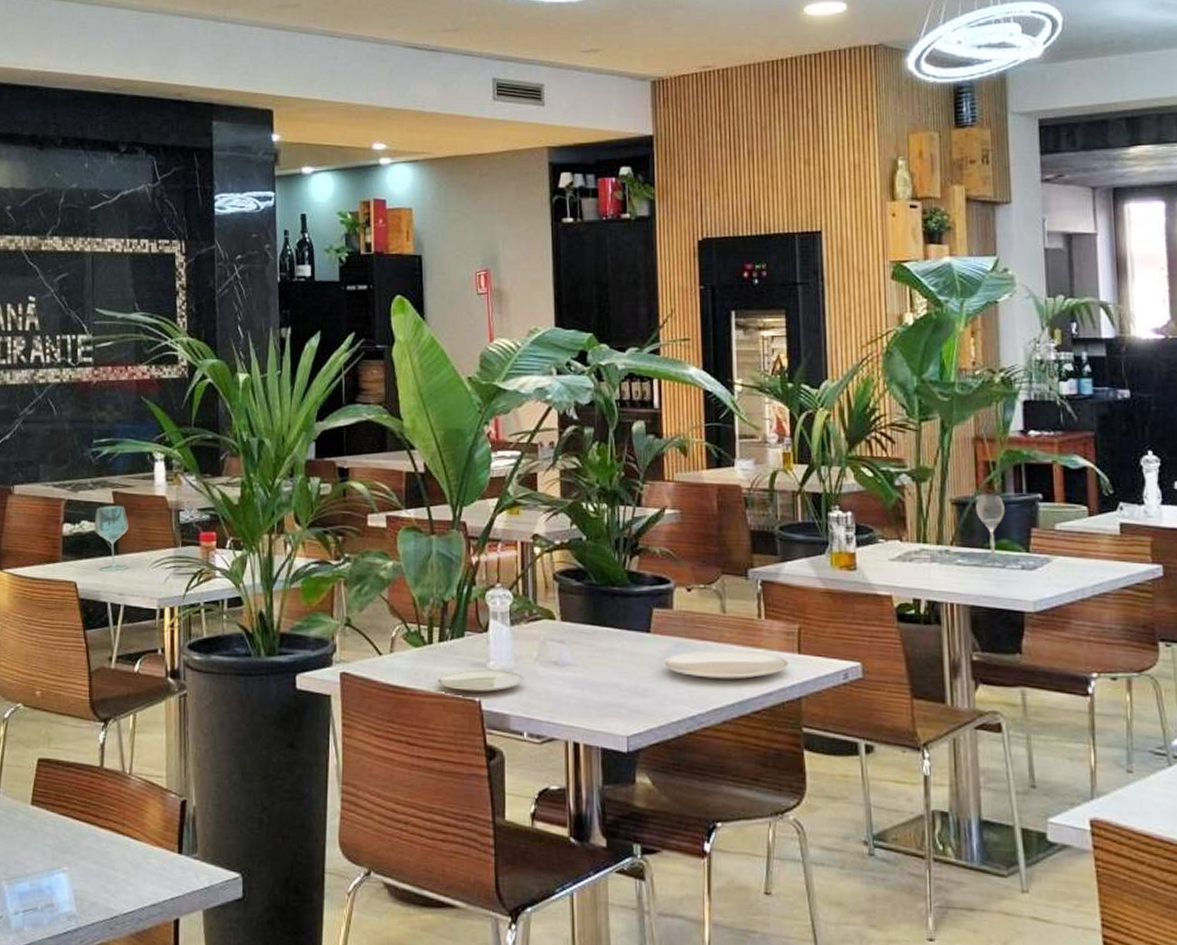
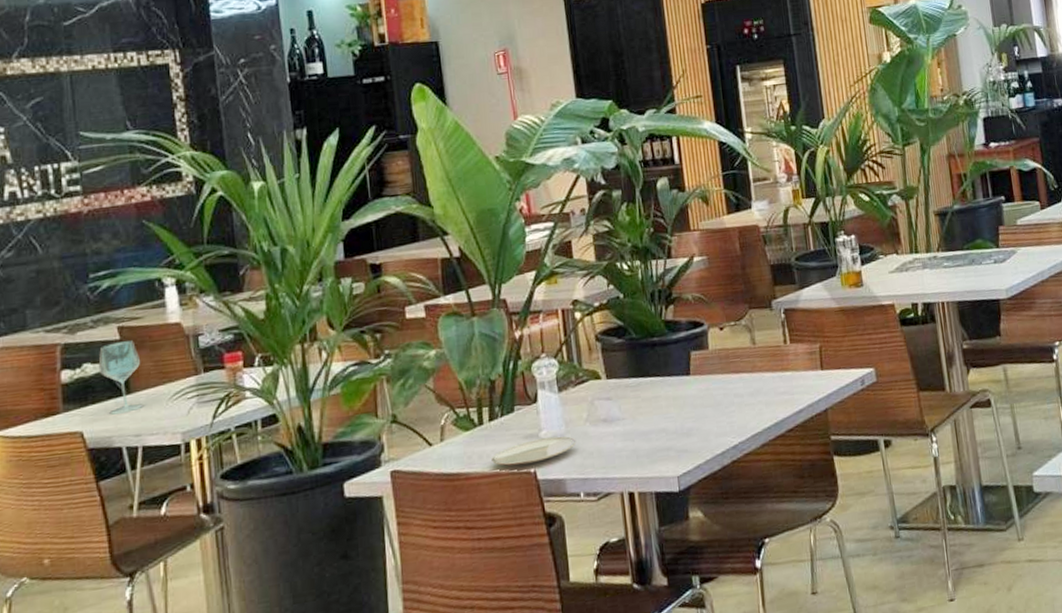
plate: present [664,649,789,680] -> none [705,374,814,409]
wineglass: present [975,494,1007,568] -> none [953,201,983,266]

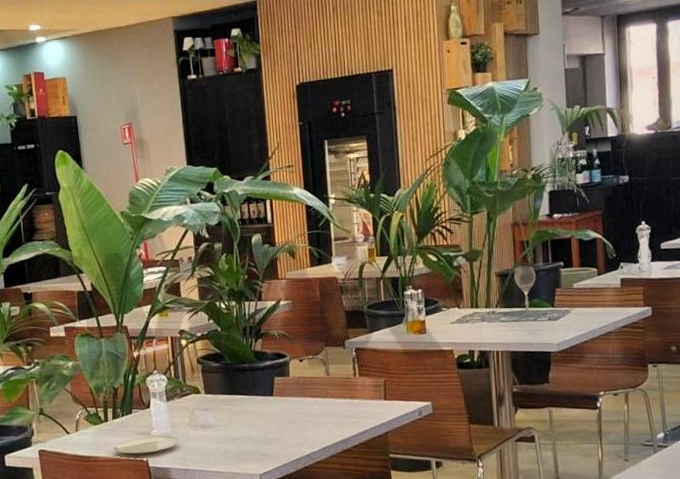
wineglass: none [953,201,983,266] -> present [514,265,538,321]

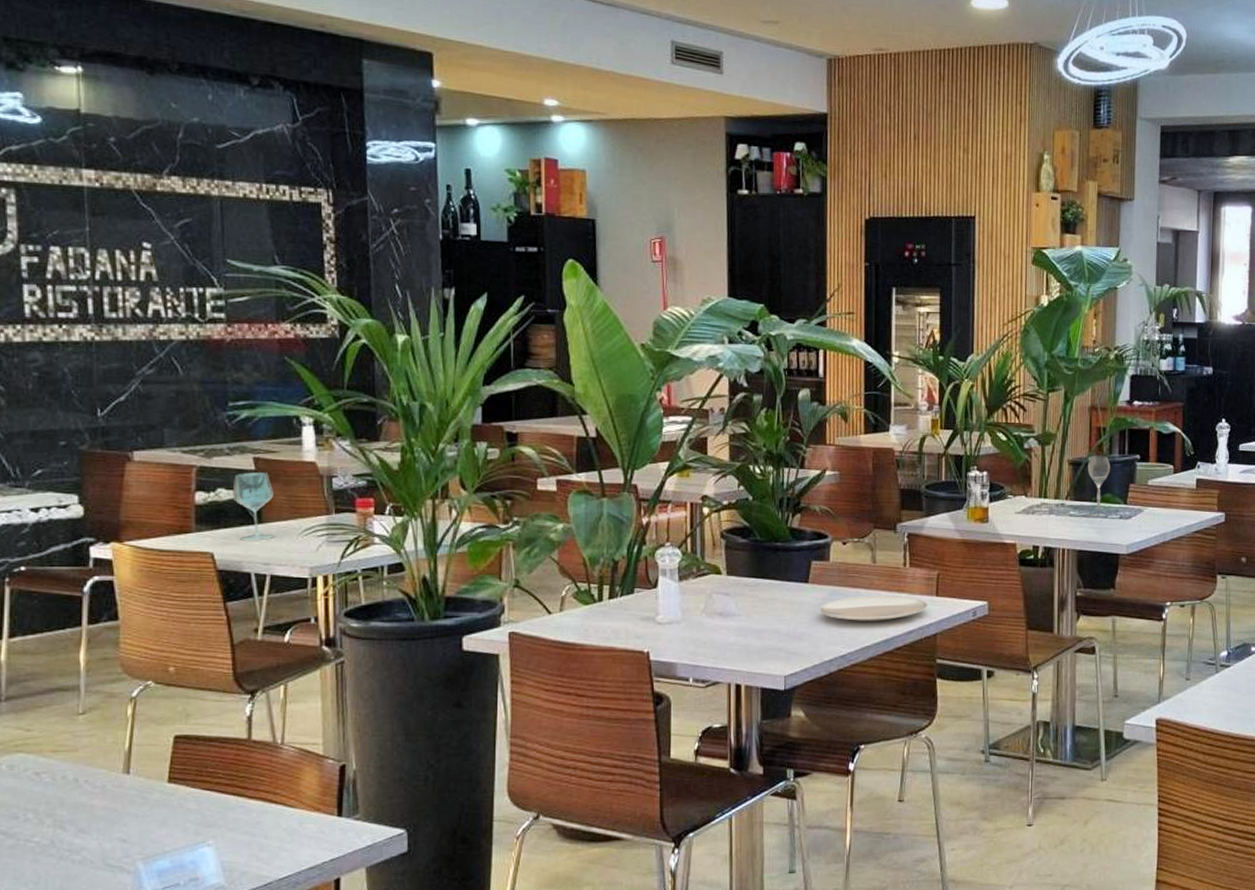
plate: present [114,435,180,455] -> none [607,622,691,644]
plate: none [284,401,378,426] -> present [820,595,928,622]

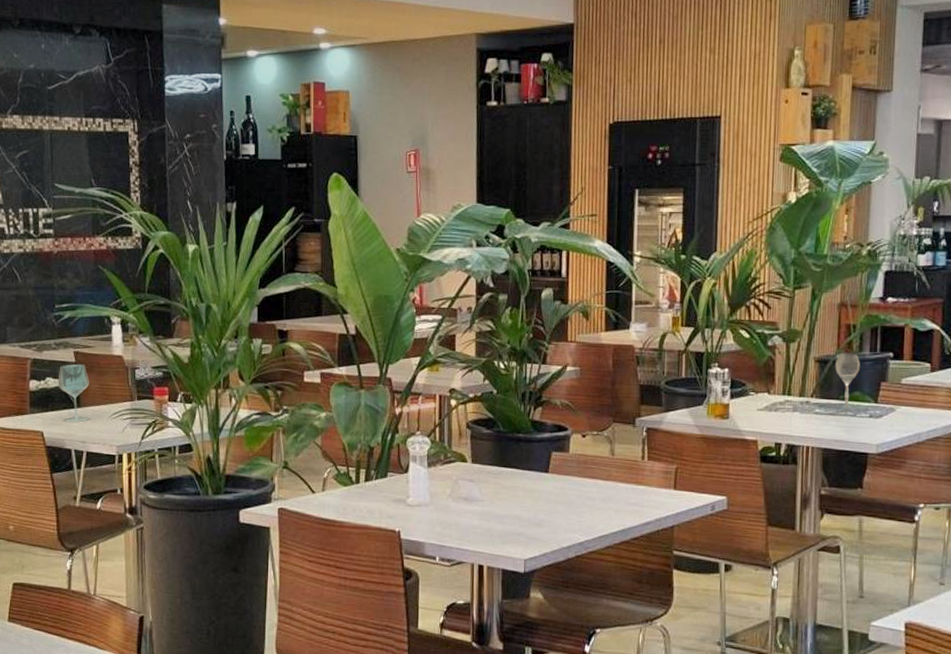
plate: present [820,595,928,622] -> none [559,486,665,512]

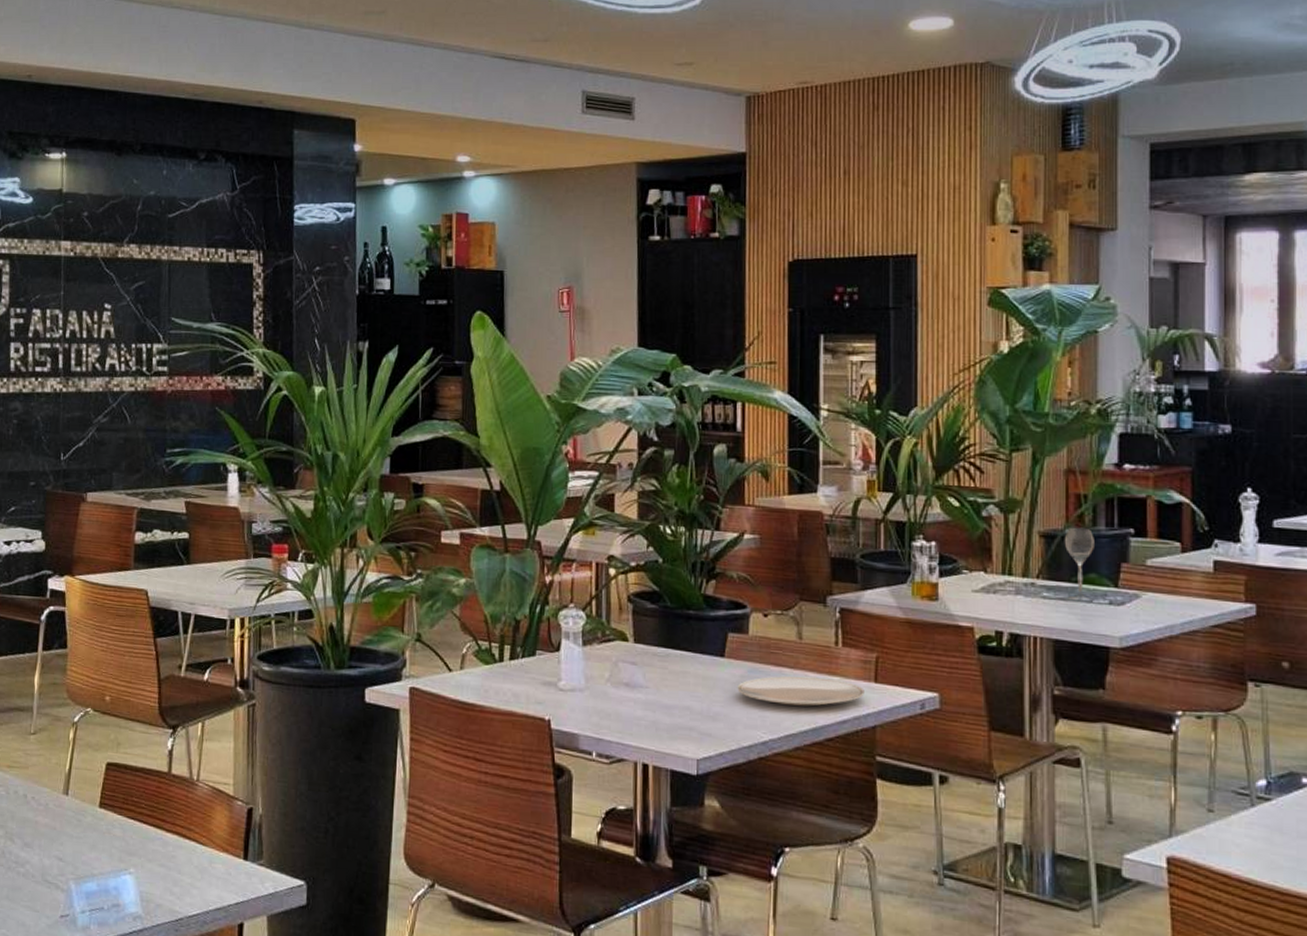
wine glass: present [58,363,90,423] -> none [166,515,202,581]
plate: none [559,486,665,512] -> present [737,676,865,707]

